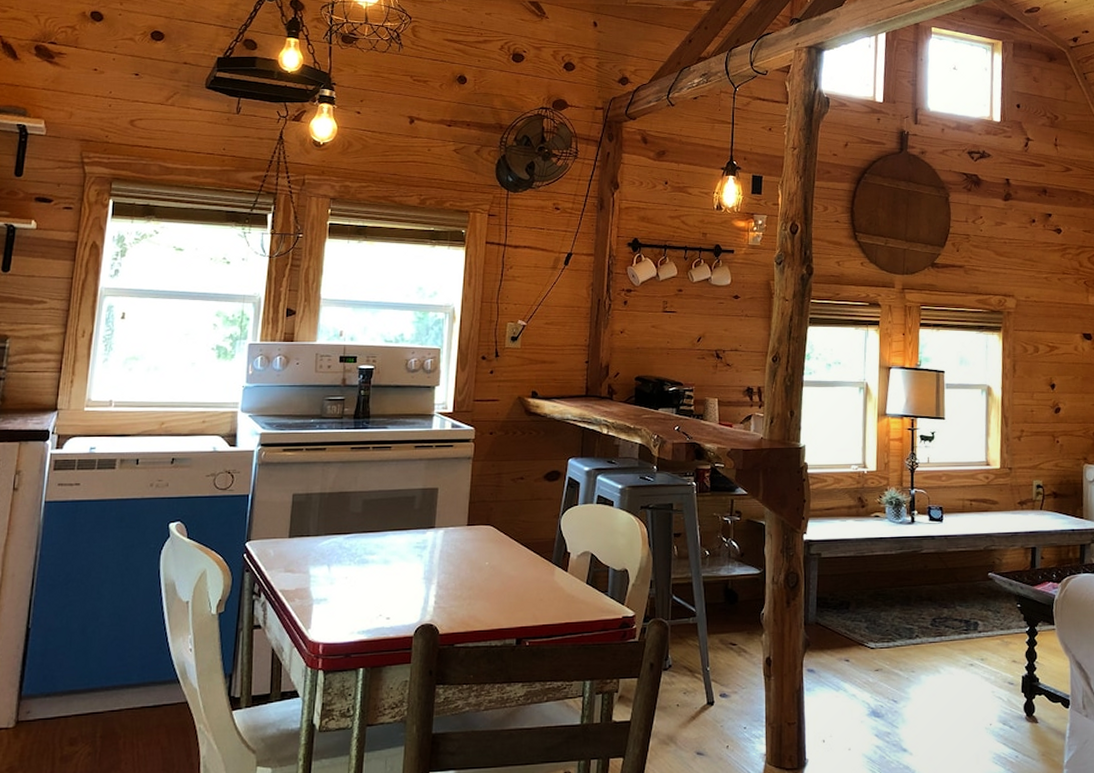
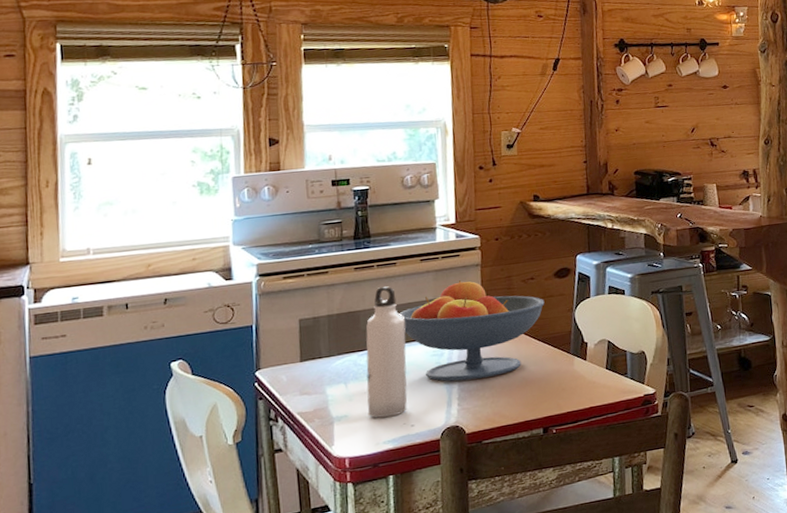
water bottle: none [346,470,393,607] -> present [366,286,407,418]
fruit bowl: none [388,472,532,578] -> present [399,280,545,382]

